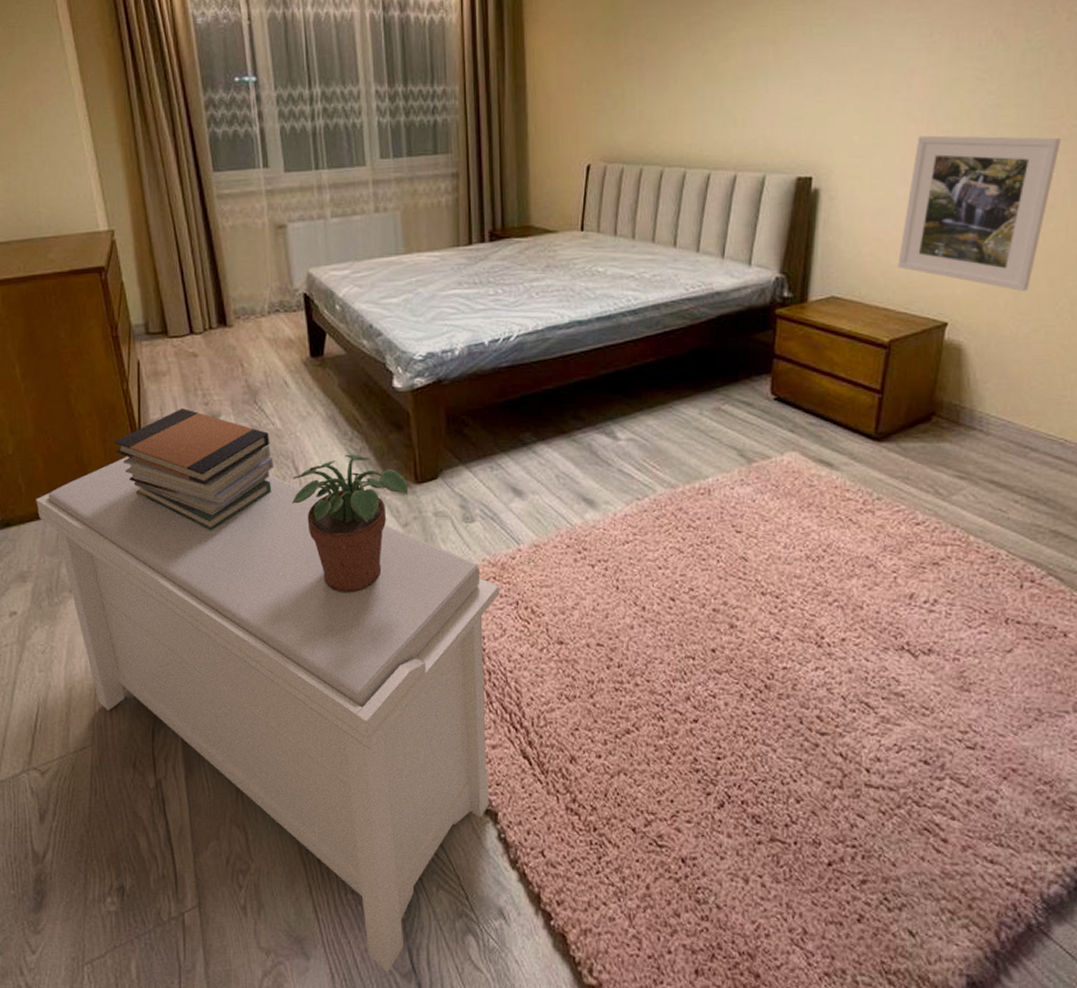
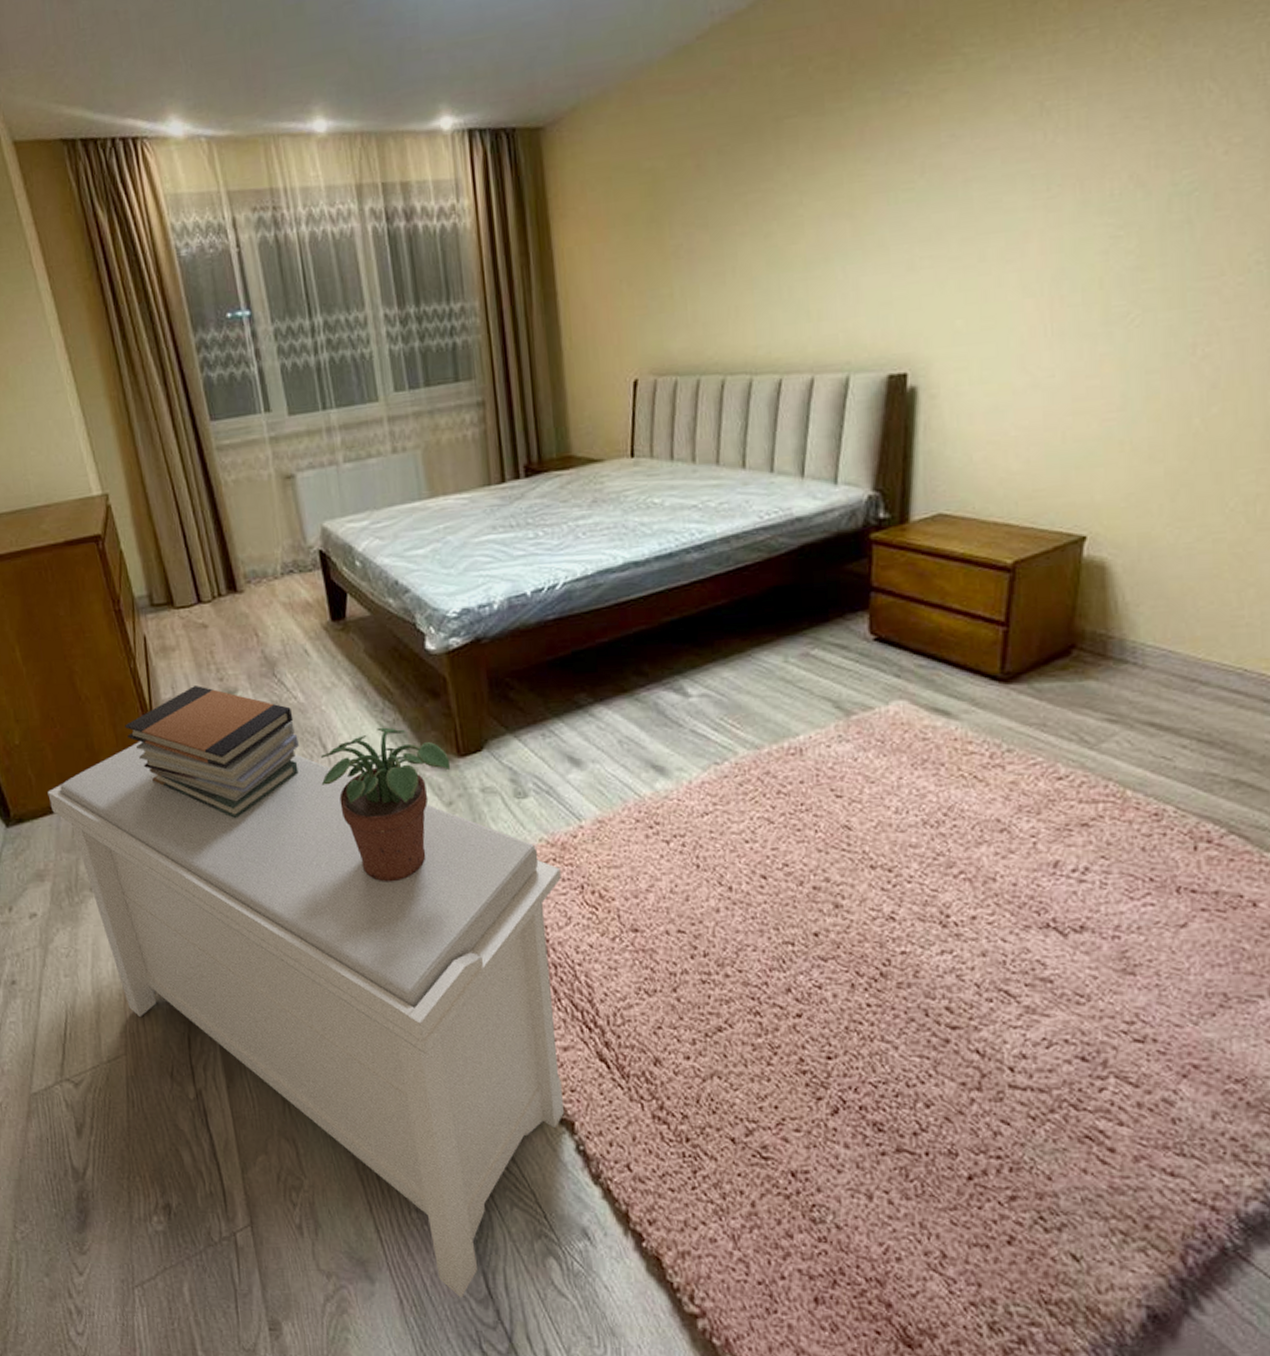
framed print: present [898,135,1062,291] -> none [1019,301,1224,492]

